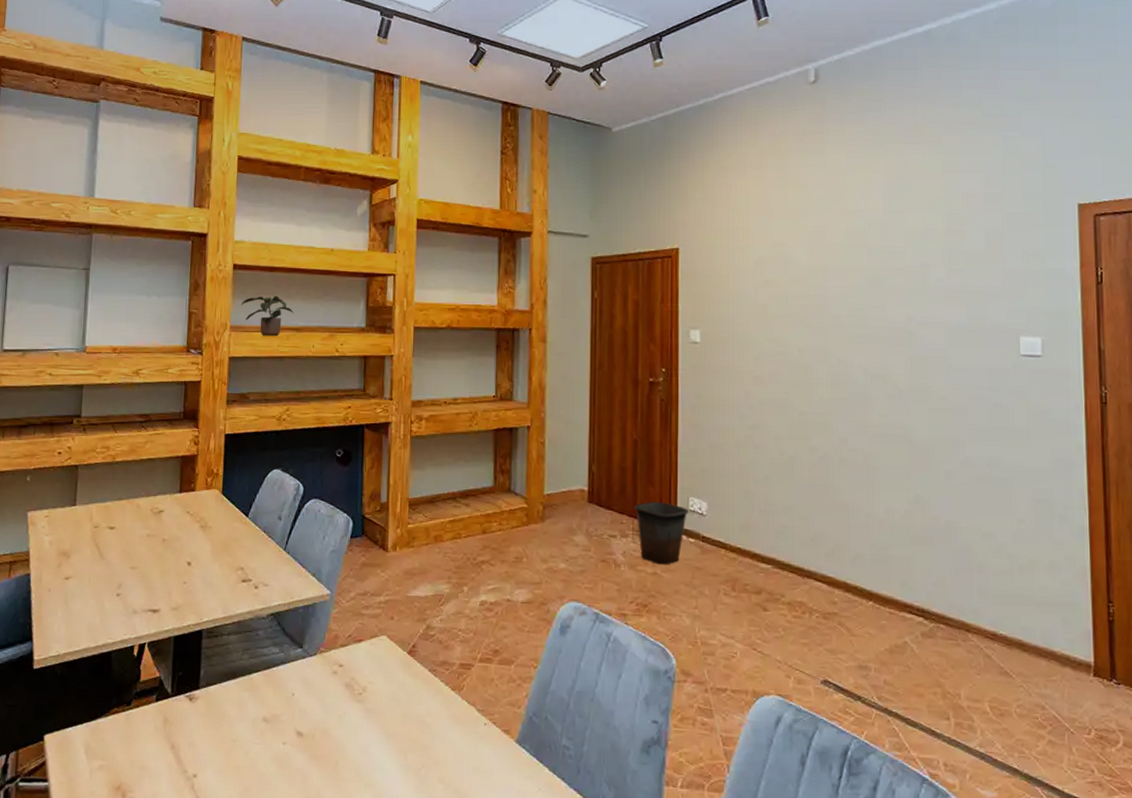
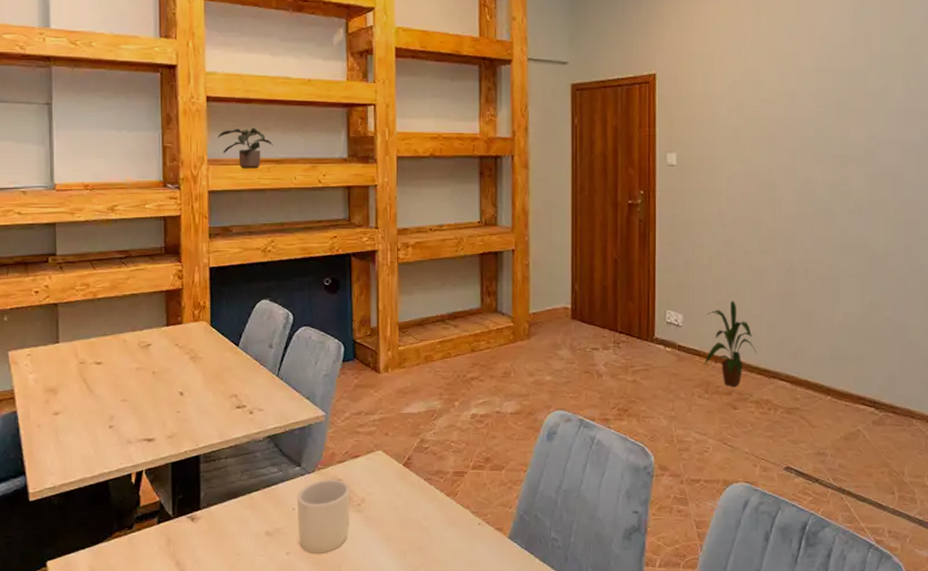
mug: none [296,663,352,746] -> present [296,479,350,553]
waste bin: present [633,501,690,565] -> none [614,315,667,373]
house plant: none [731,489,789,585] -> present [704,301,757,387]

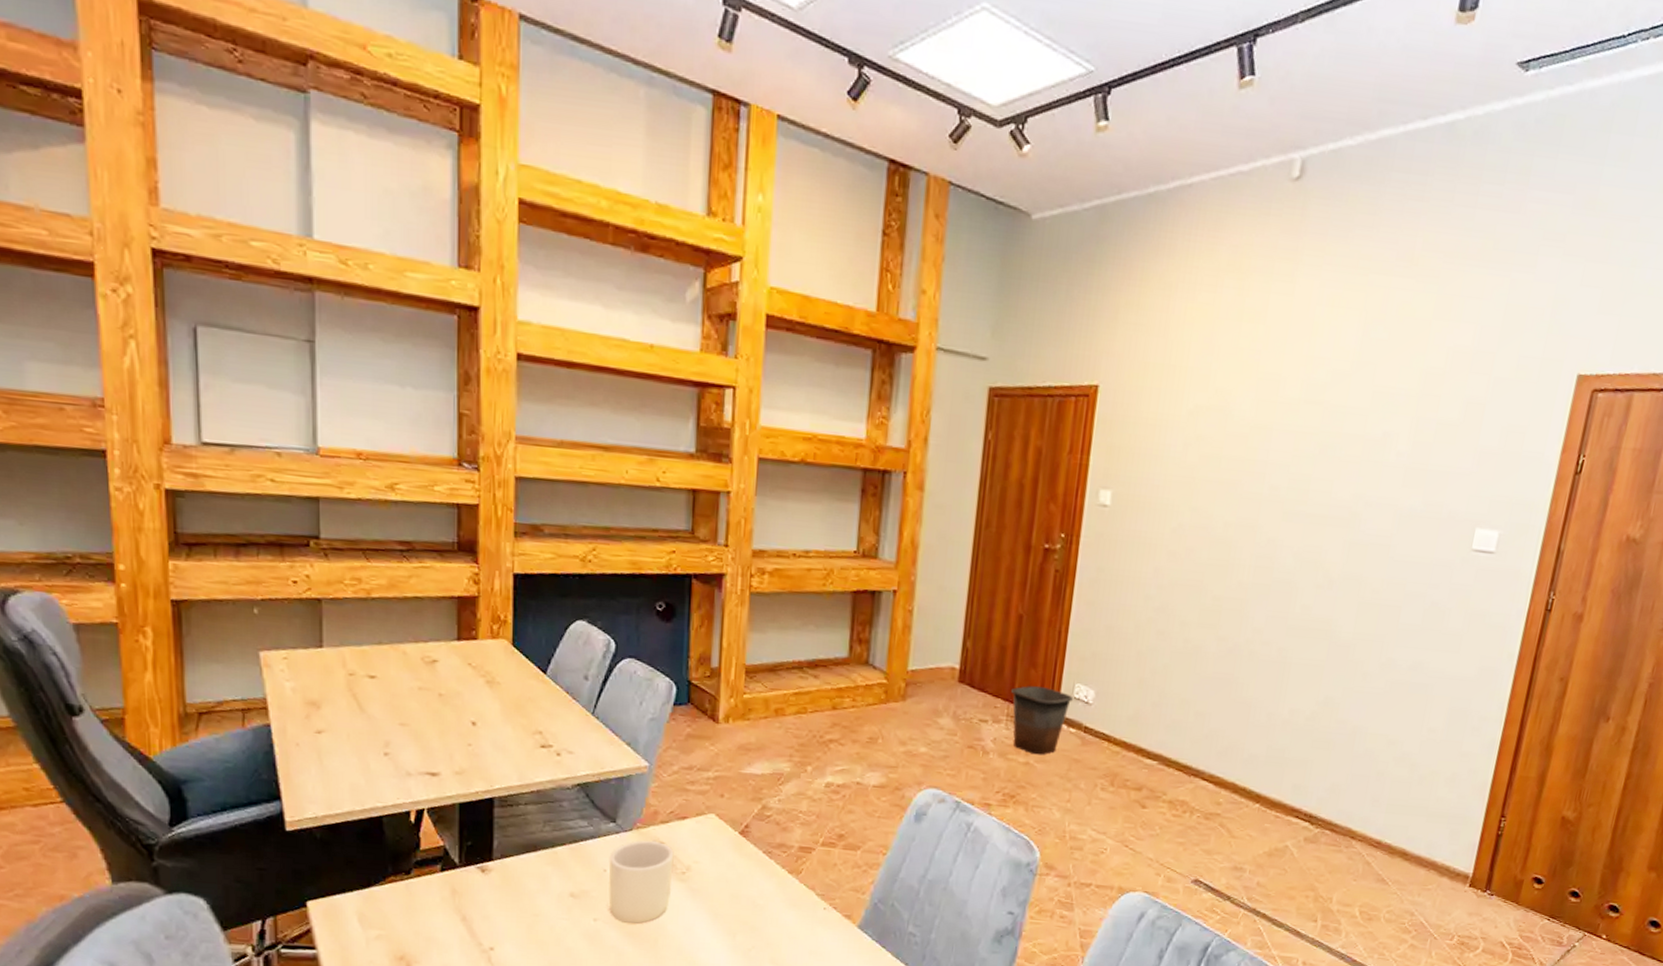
potted plant: present [217,128,273,169] -> none [528,400,601,455]
waste bin: none [614,315,667,373] -> present [1010,685,1074,755]
house plant: present [704,301,757,387] -> none [1113,680,1179,782]

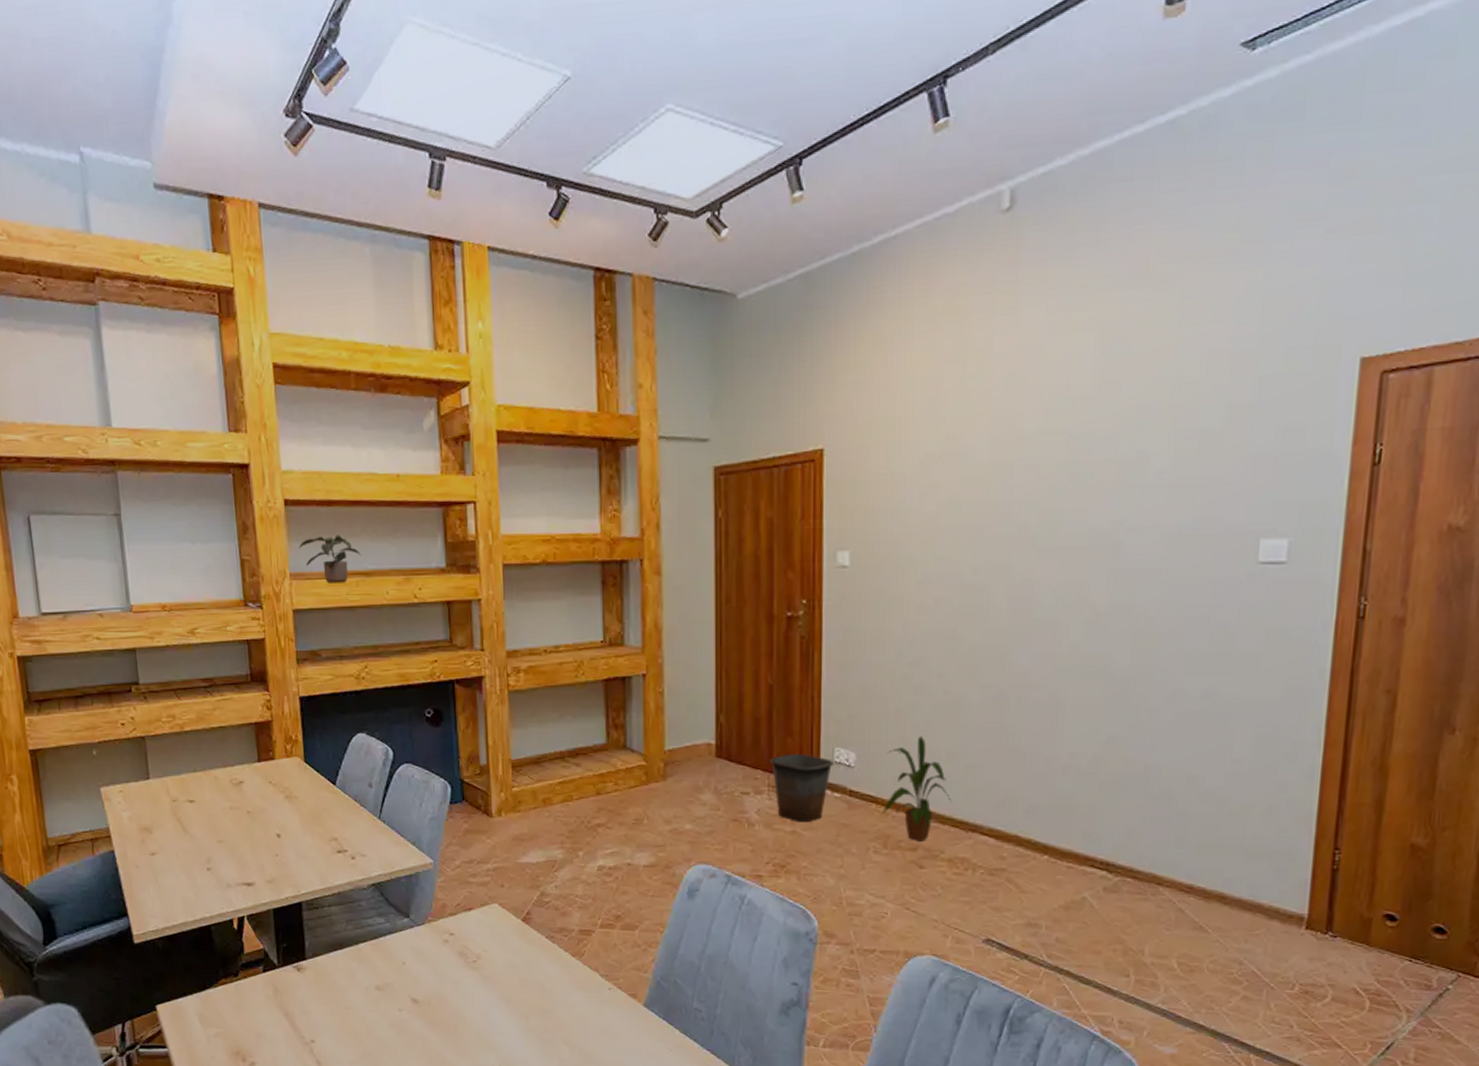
potted plant: none [528,400,601,455] -> present [298,535,361,584]
mug: present [608,840,674,924] -> none [406,932,465,1012]
house plant: none [1113,680,1179,782] -> present [882,736,952,841]

